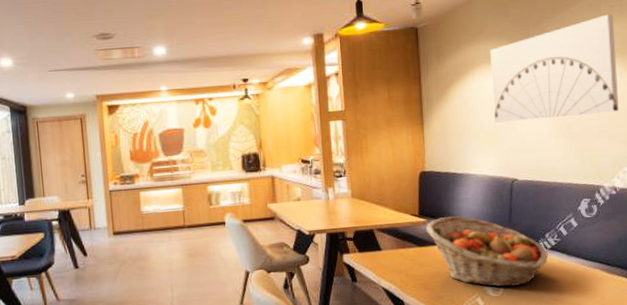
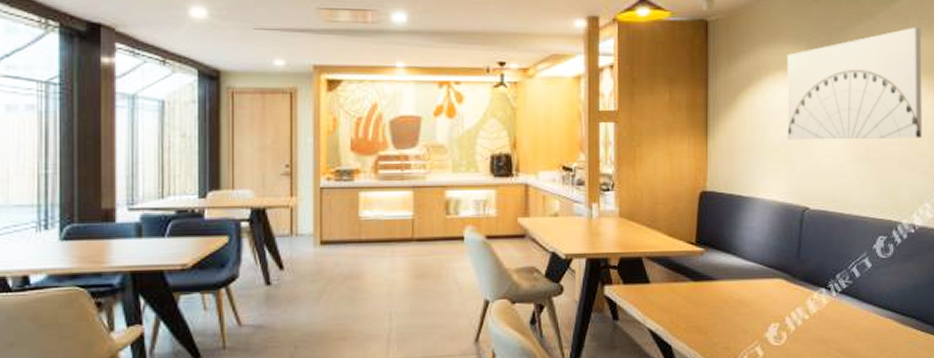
fruit basket: present [426,215,548,287] -> none [704,246,838,336]

